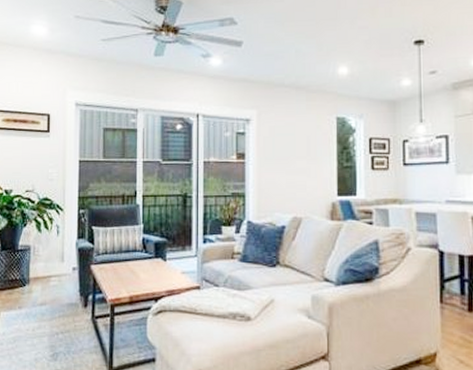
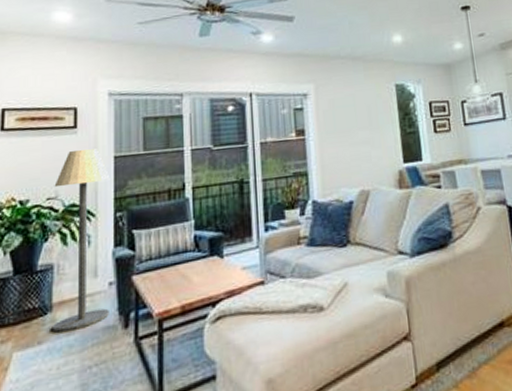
floor lamp: none [30,152,76,302] -> present [53,149,110,333]

